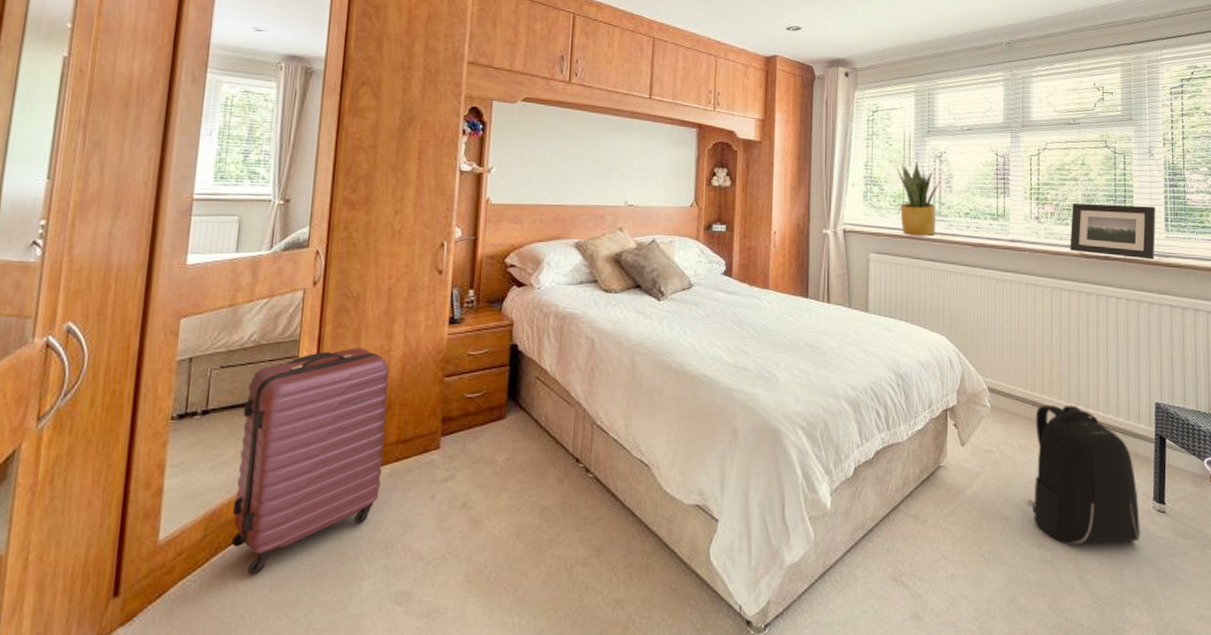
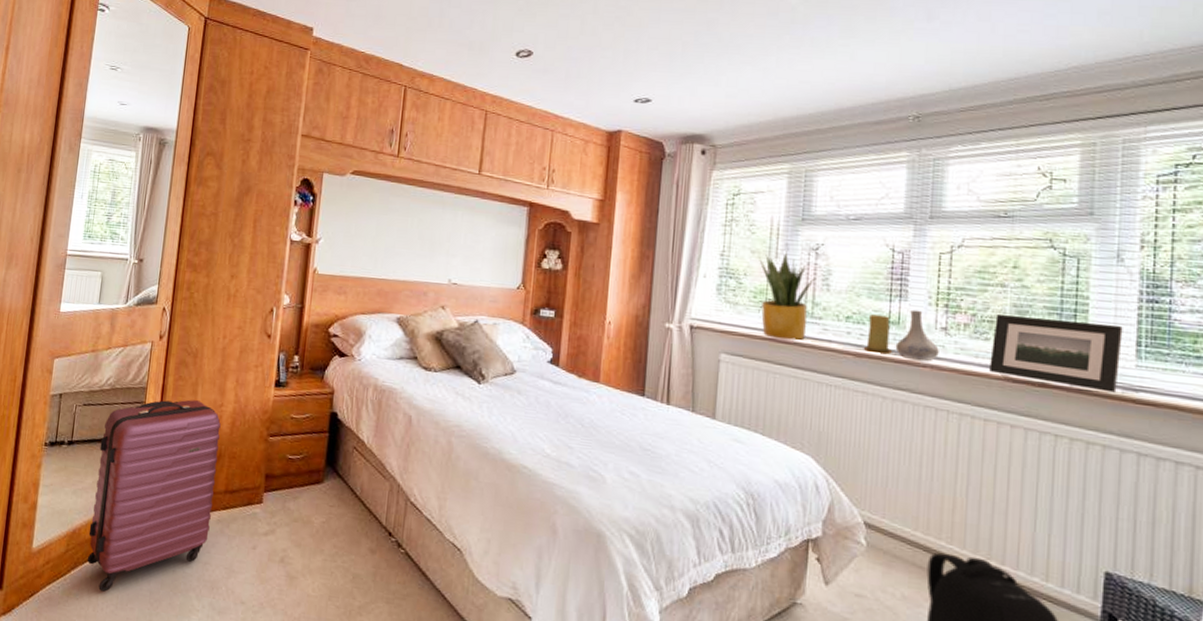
candle: none [980,210,1000,243] -> present [864,314,892,354]
vase: none [1003,204,1034,247] -> present [895,309,939,362]

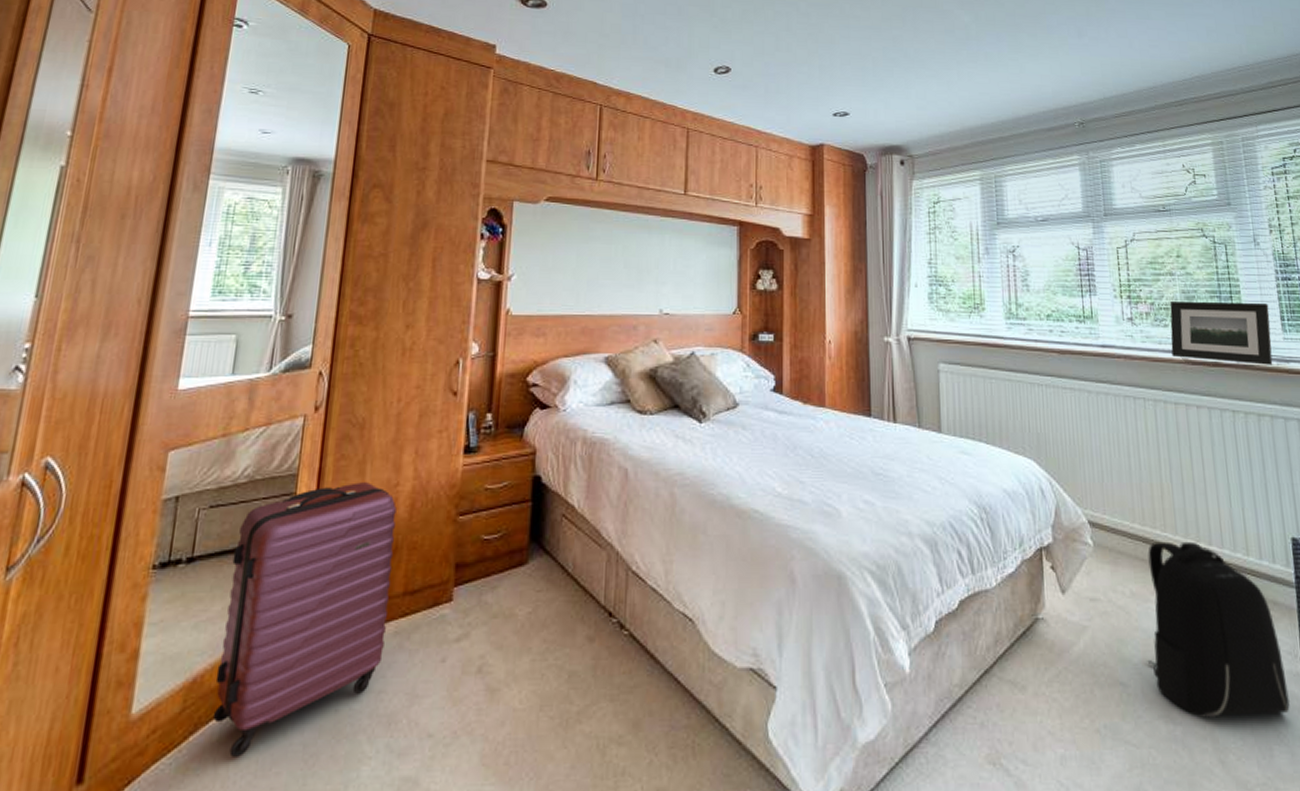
planter: present [759,251,817,341] -> none [964,255,1017,343]
candle: present [864,314,892,354] -> none [1066,311,1090,349]
vase: present [895,309,939,362] -> none [1092,303,1129,353]

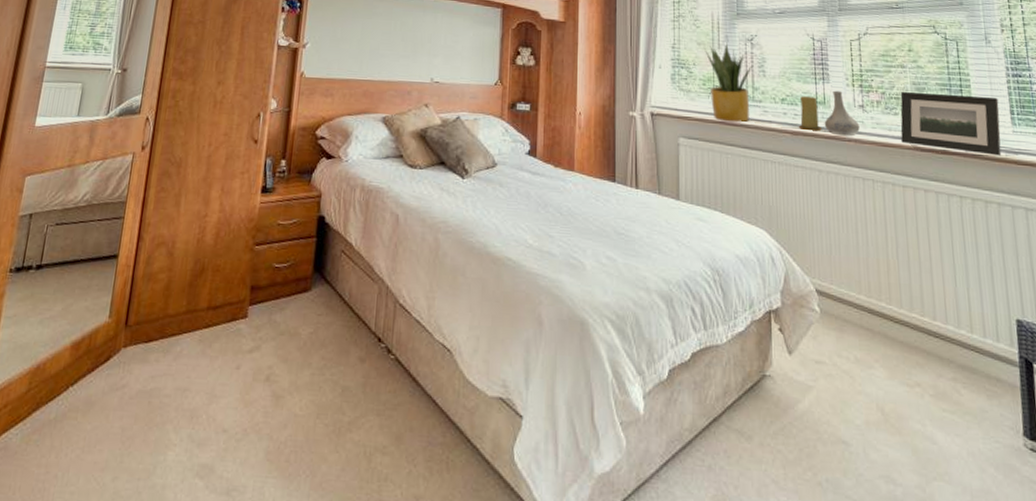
suitcase: present [212,482,397,759] -> none [51,212,205,435]
planter: none [964,255,1017,343] -> present [705,42,754,123]
candle: none [1066,311,1090,349] -> present [799,96,822,131]
vase: none [1092,303,1129,353] -> present [824,90,860,137]
backpack: present [1147,541,1290,716] -> none [869,313,1011,486]

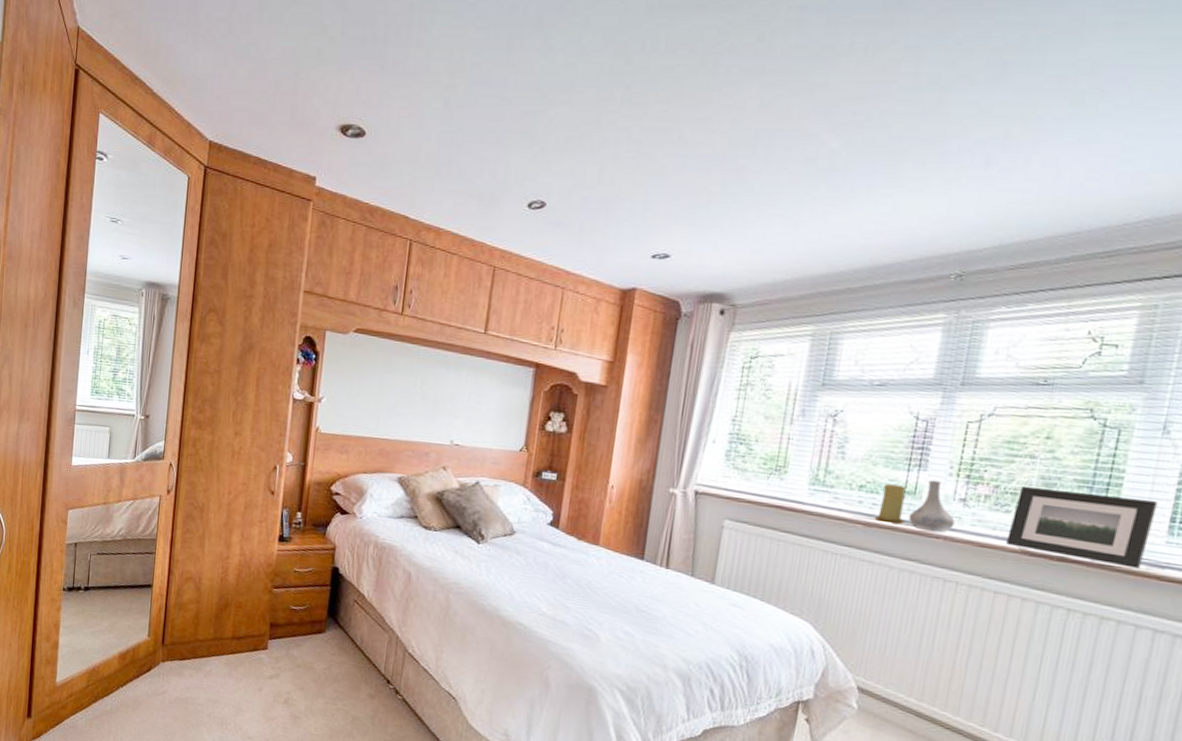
planter: present [705,42,754,123] -> none [770,417,832,509]

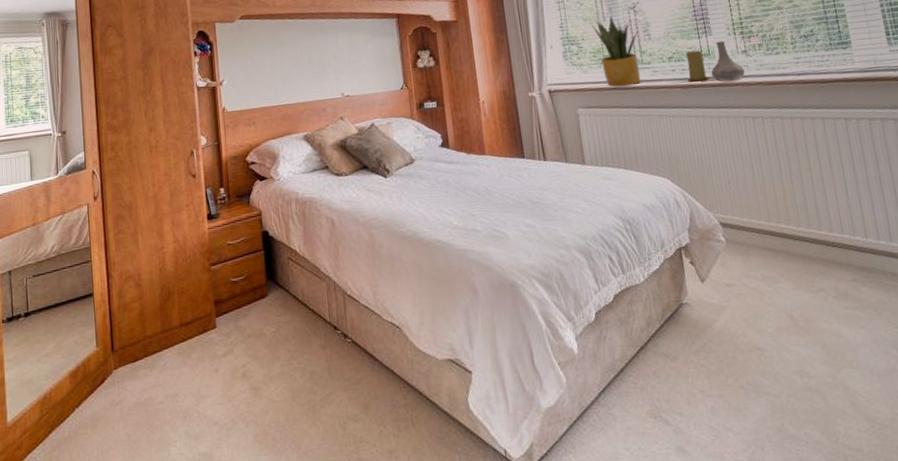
planter: none [770,417,832,509] -> present [591,14,641,88]
picture frame: present [1006,487,1158,569] -> none [780,22,881,80]

